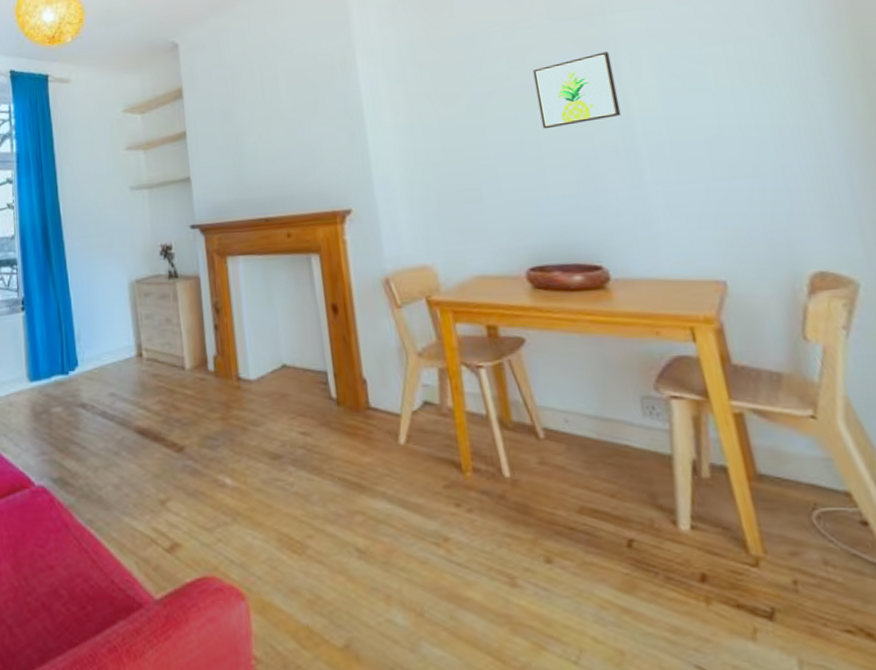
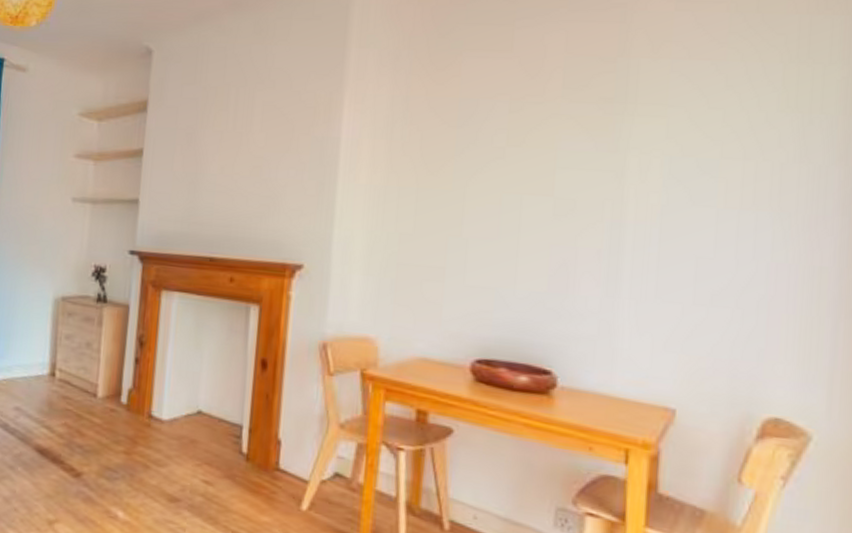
wall art: present [532,52,621,129] -> none [526,145,619,219]

